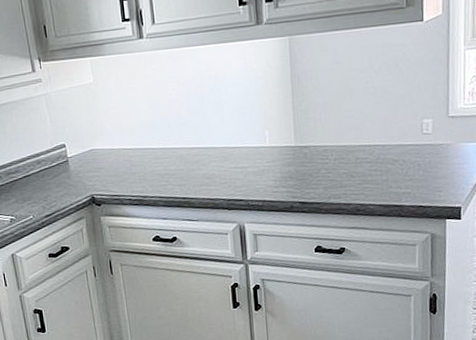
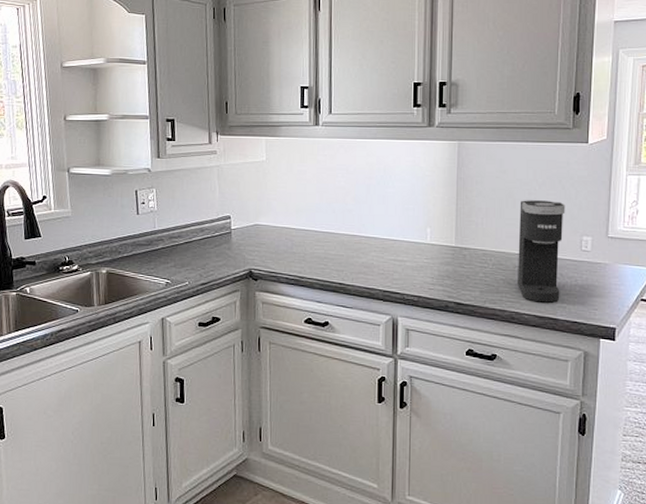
coffee maker: none [357,86,404,192] -> present [518,200,566,303]

